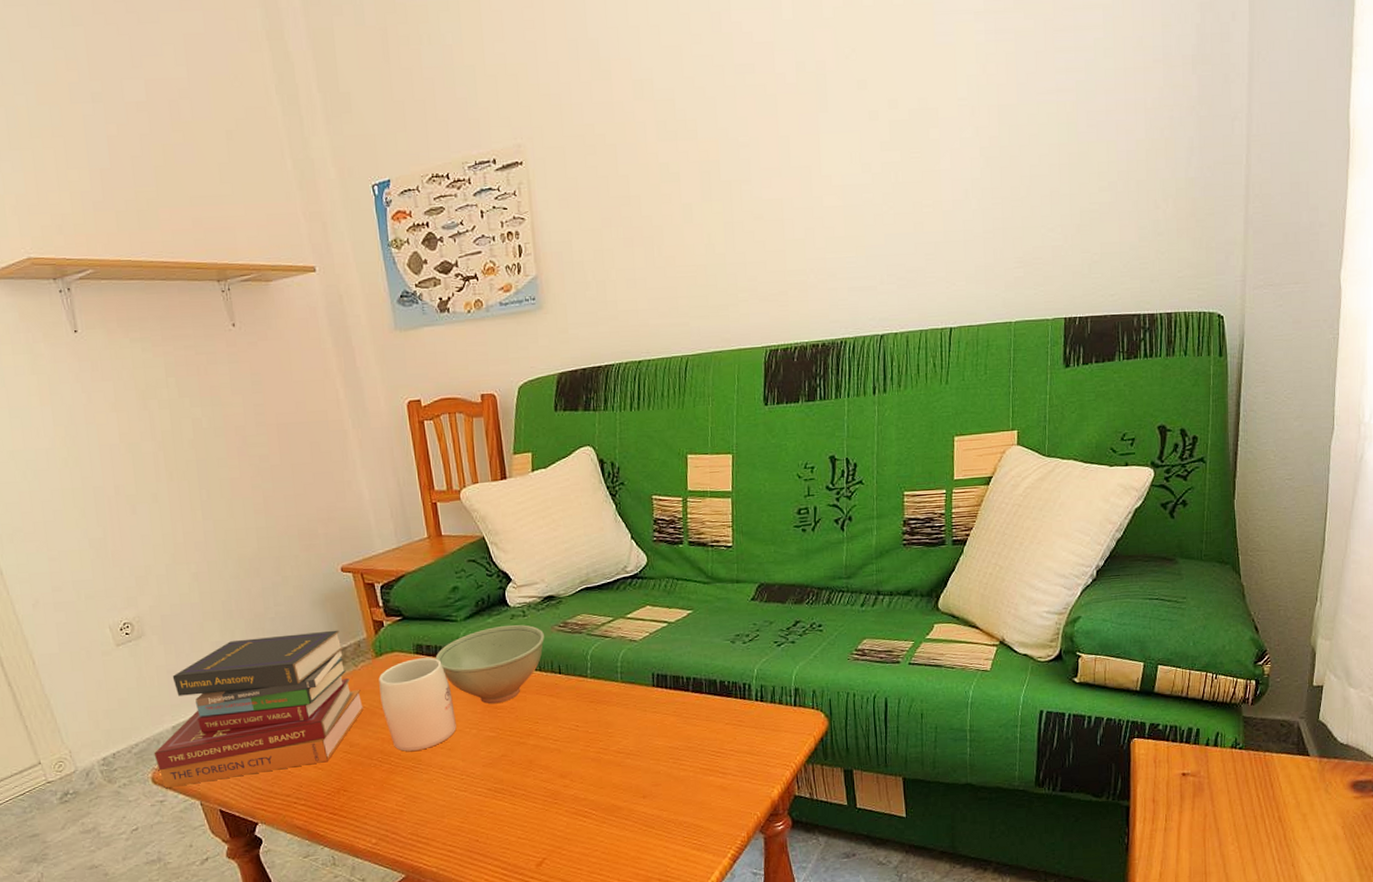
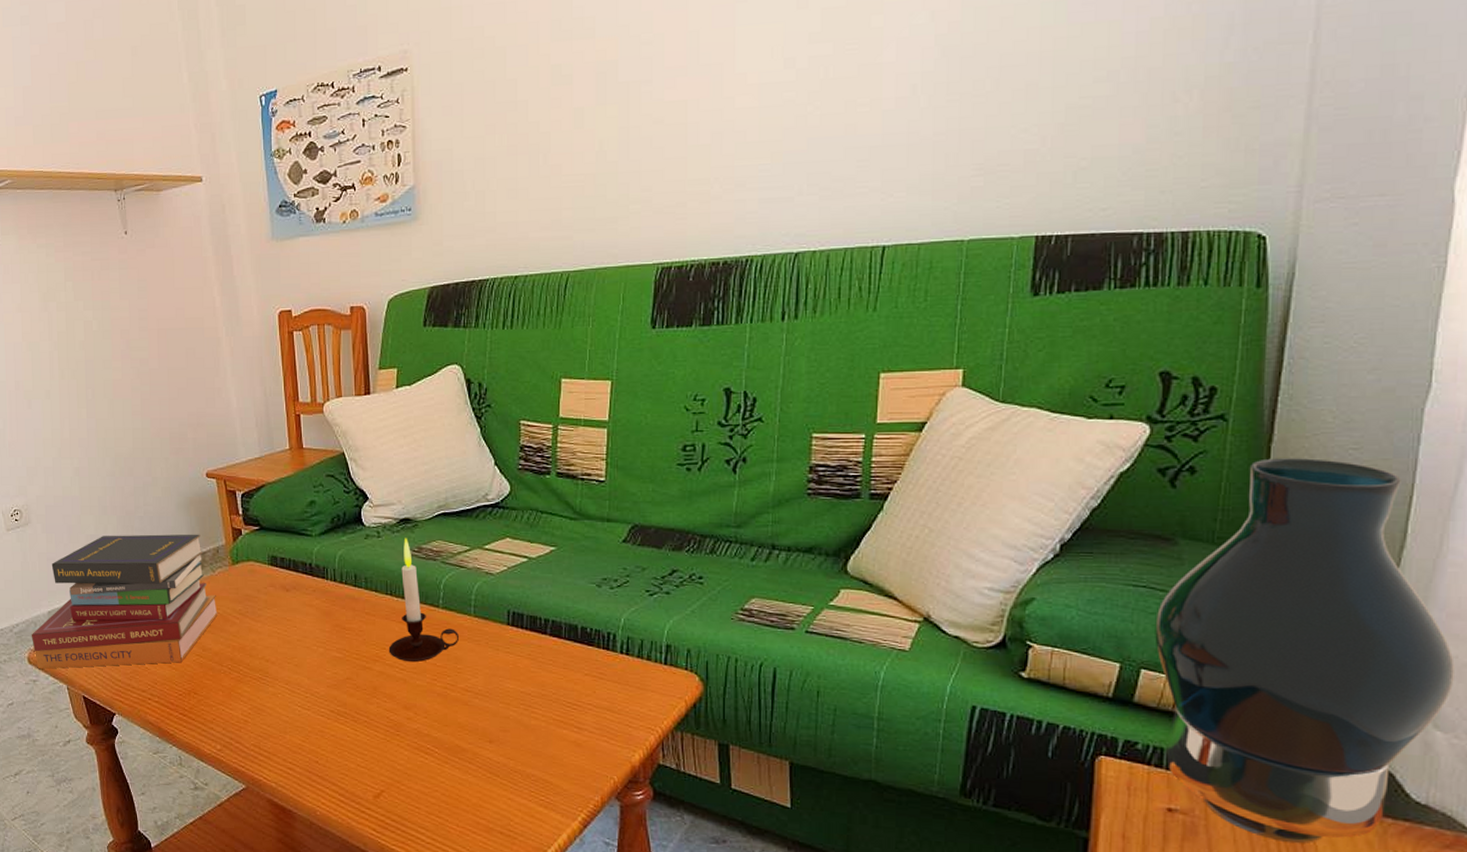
mug: present [378,657,457,751] -> none [234,570,304,663]
bowl: present [435,625,544,704] -> none [288,545,397,625]
candle: none [541,614,609,733] -> present [388,537,460,663]
vase: none [1166,488,1359,787] -> present [1154,458,1455,844]

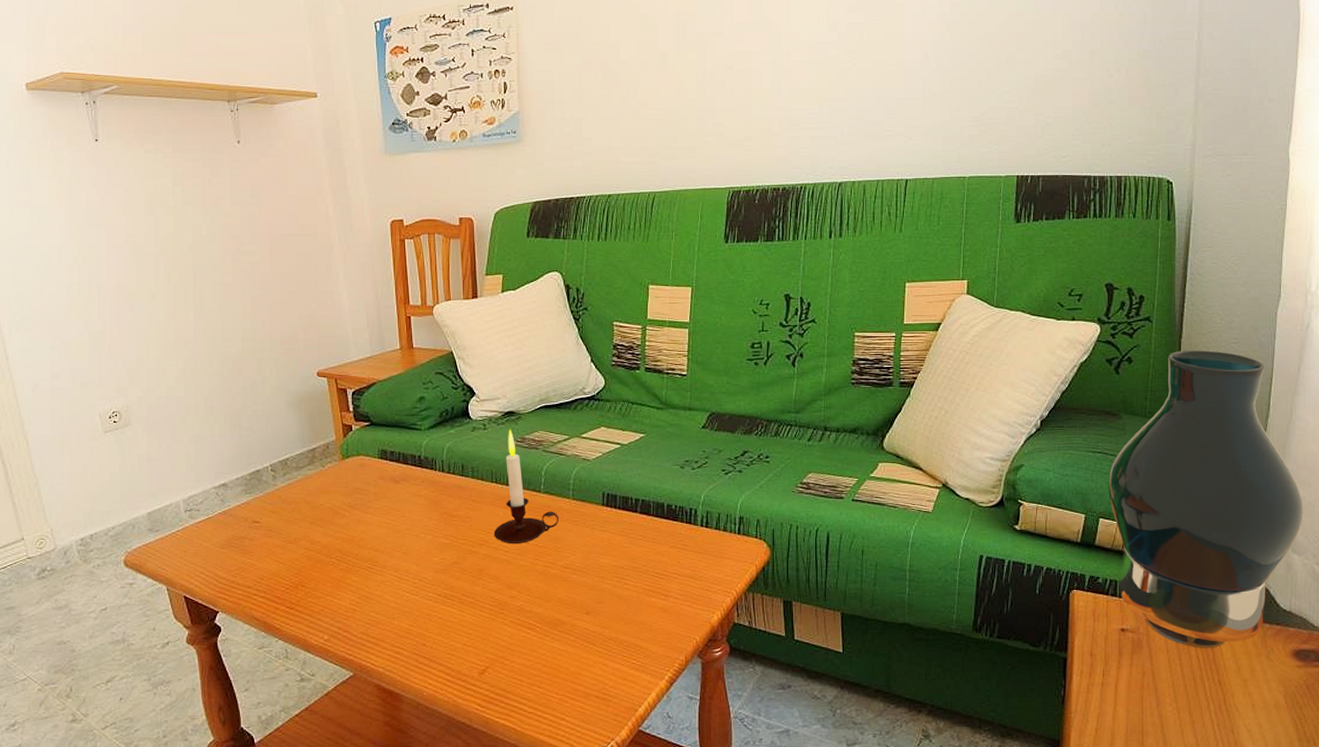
books: present [31,534,219,670] -> none [128,431,328,572]

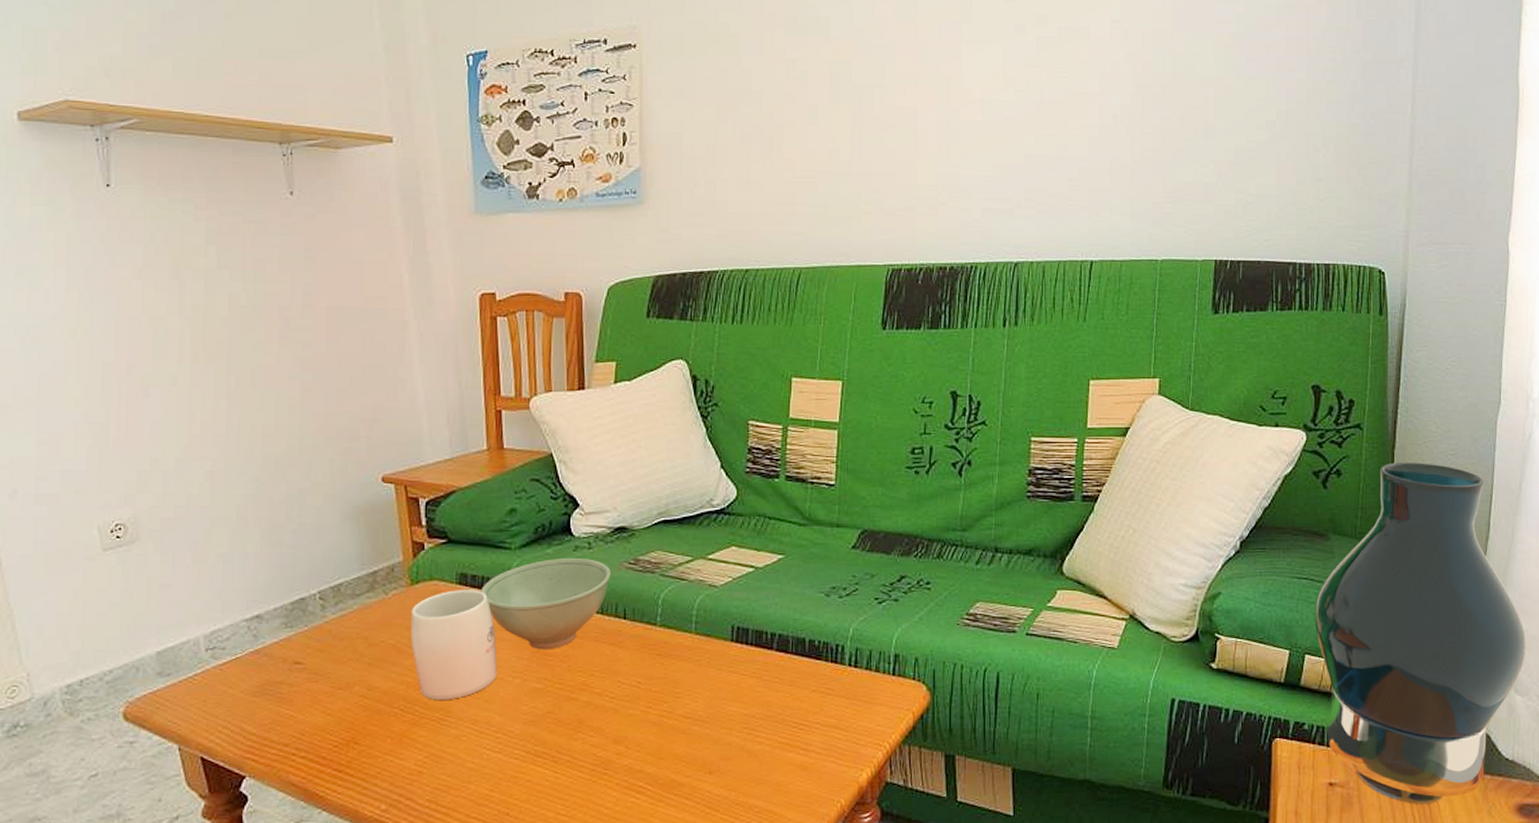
mug: none [343,463,413,552] -> present [411,590,497,700]
bowl: none [398,437,502,512] -> present [481,558,611,650]
candle: present [493,429,559,545] -> none [597,548,679,689]

